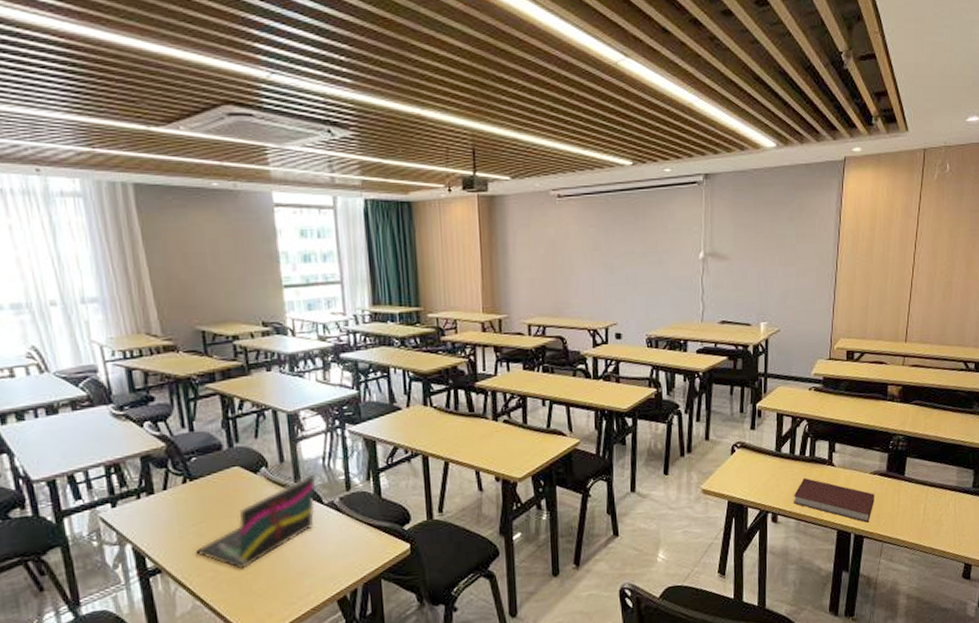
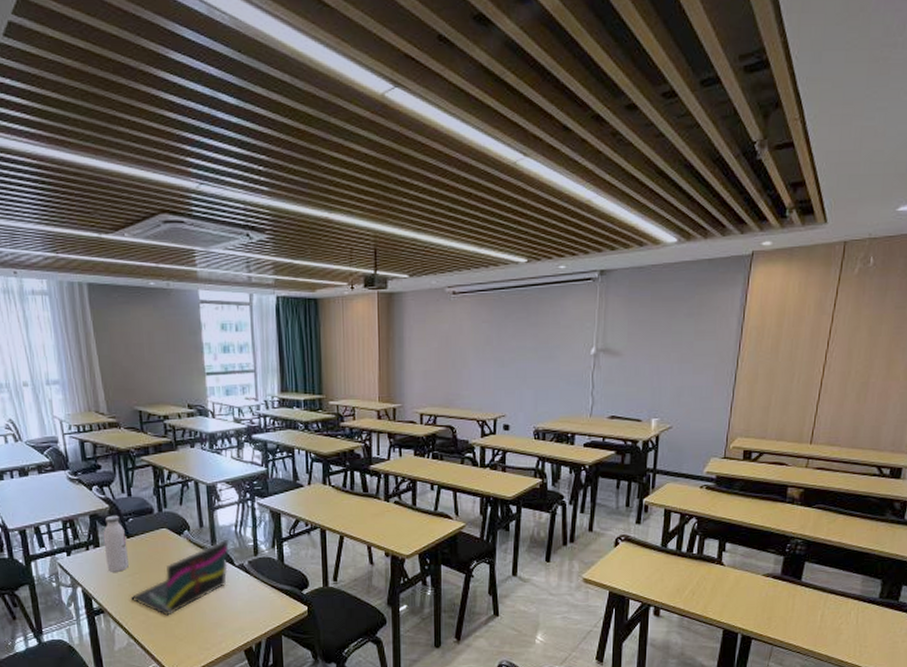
water bottle: none [158,454,192,523] -> present [103,515,129,572]
notebook: present [793,477,874,523] -> none [677,574,766,624]

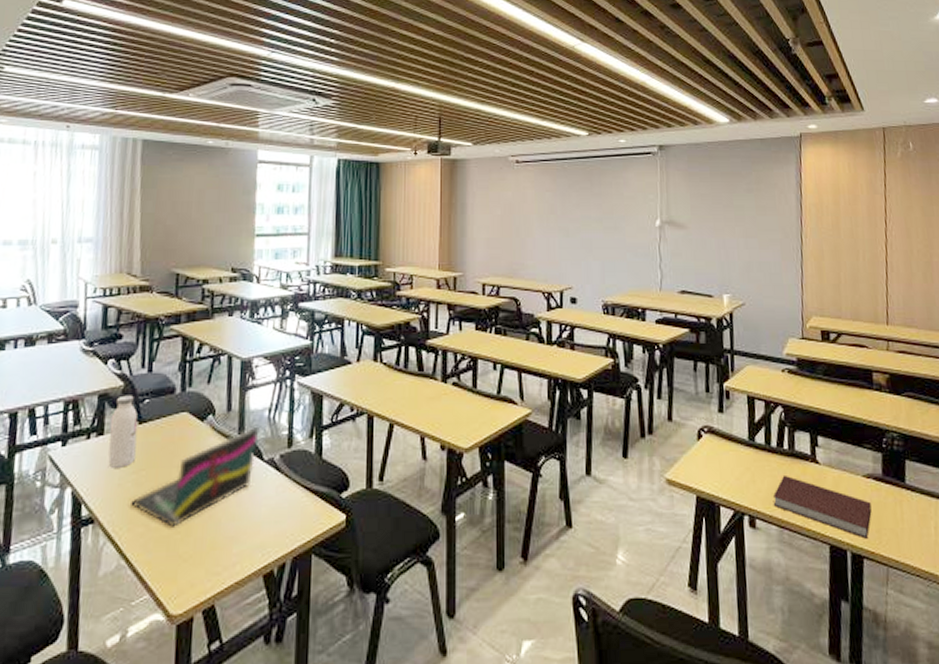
notebook: none [677,574,766,624] -> present [773,474,872,539]

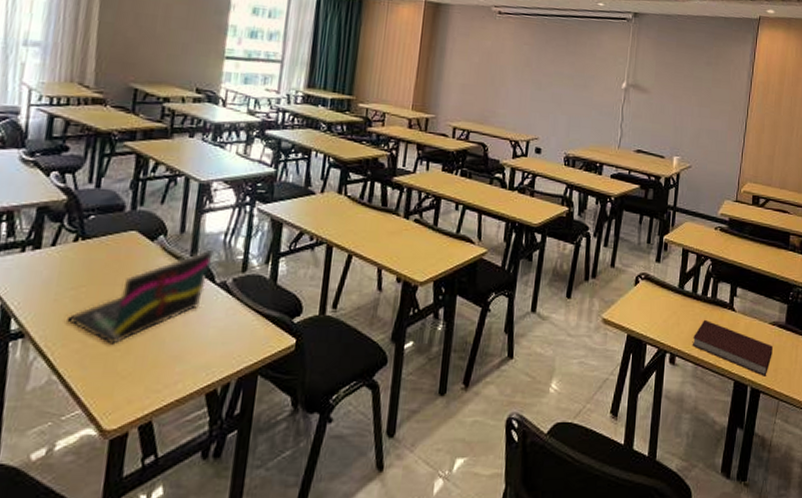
water bottle: present [108,395,138,468] -> none [44,209,81,283]

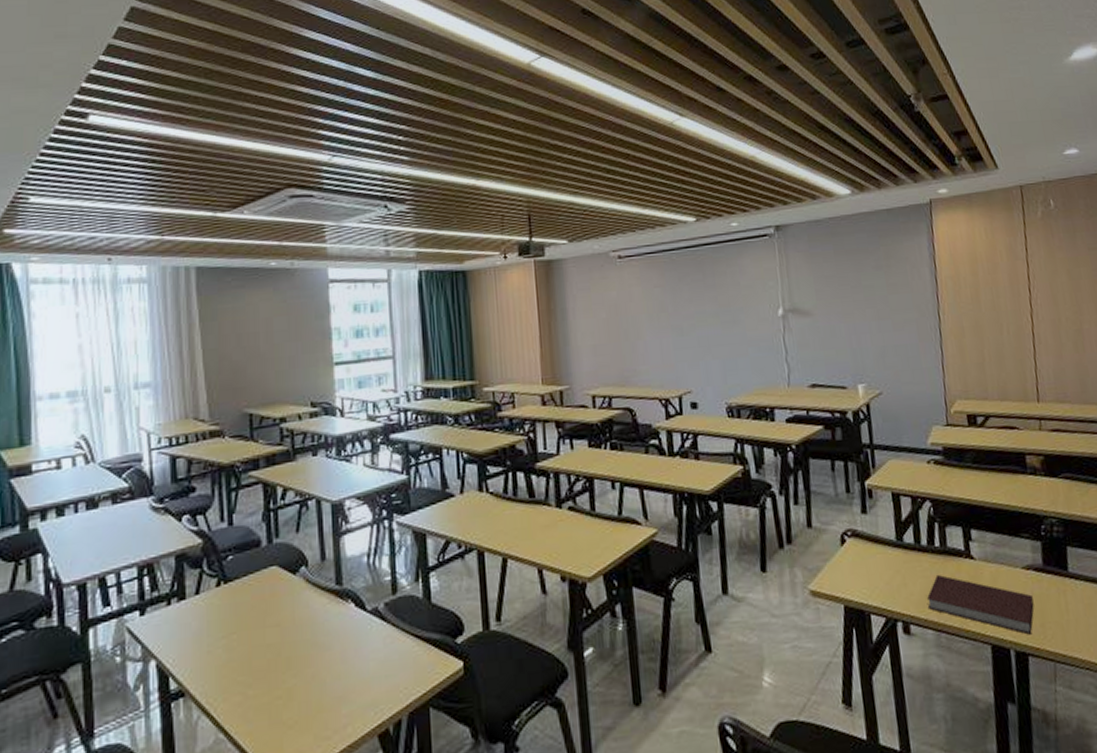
laptop: present [67,249,214,345] -> none [224,574,360,693]

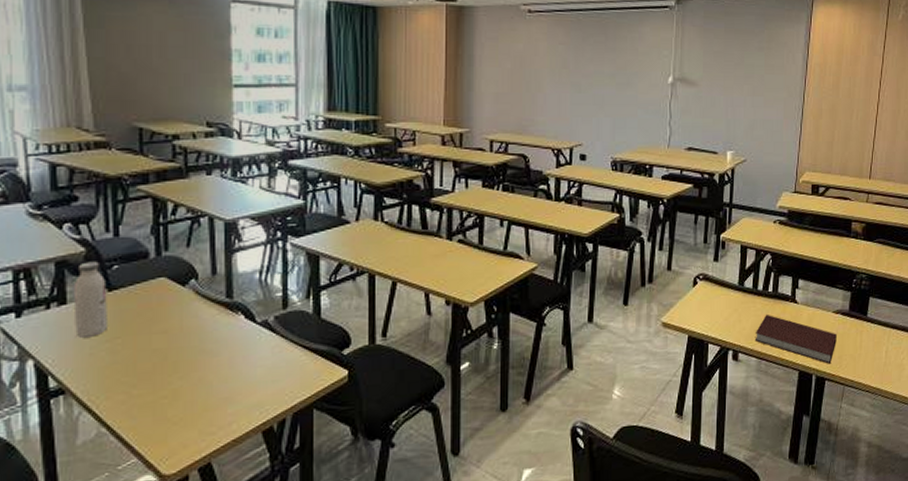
water bottle: none [191,552,223,635] -> present [73,261,107,338]

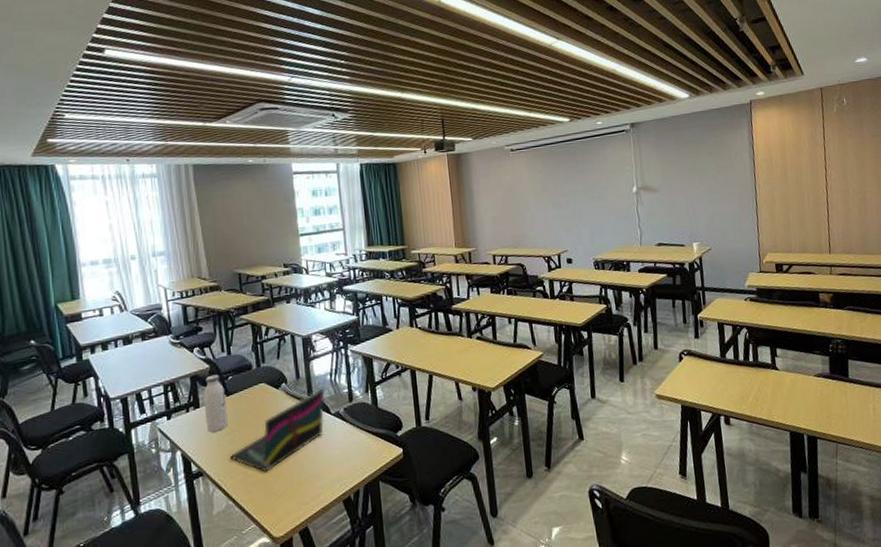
laptop: none [107,289,250,393] -> present [230,388,325,472]
notebook: present [754,314,837,364] -> none [743,381,823,424]

